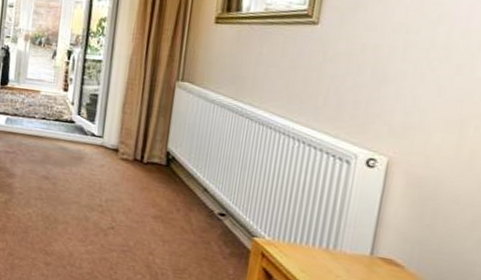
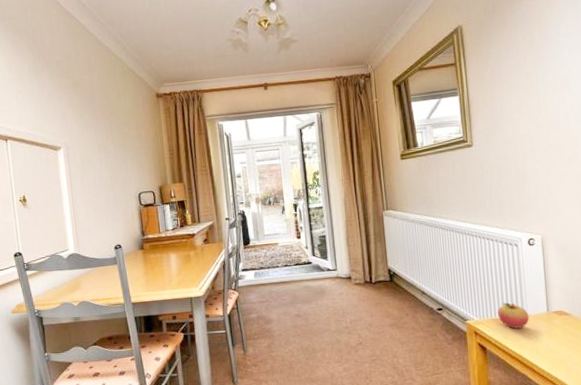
fruit: none [298,228,343,266] -> present [497,302,529,329]

